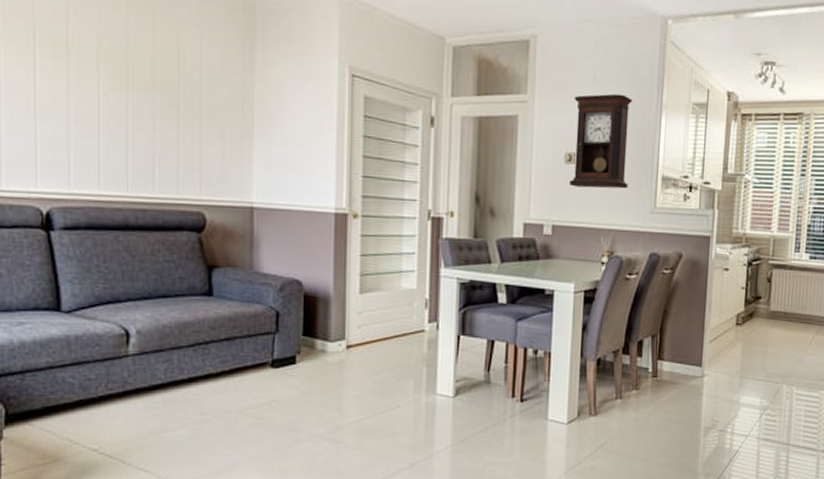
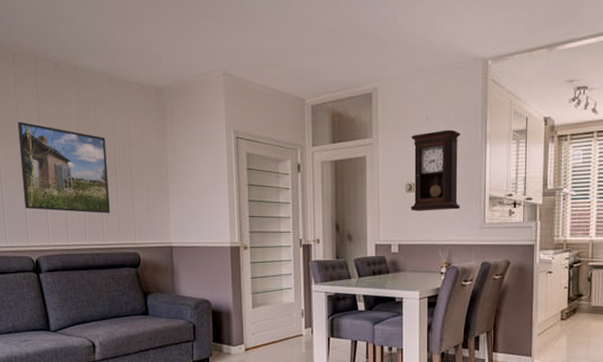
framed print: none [32,20,166,157] -> present [17,121,110,213]

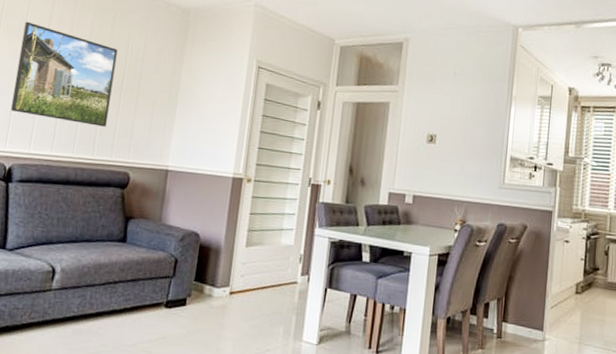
pendulum clock: present [411,130,460,211] -> none [430,86,487,167]

